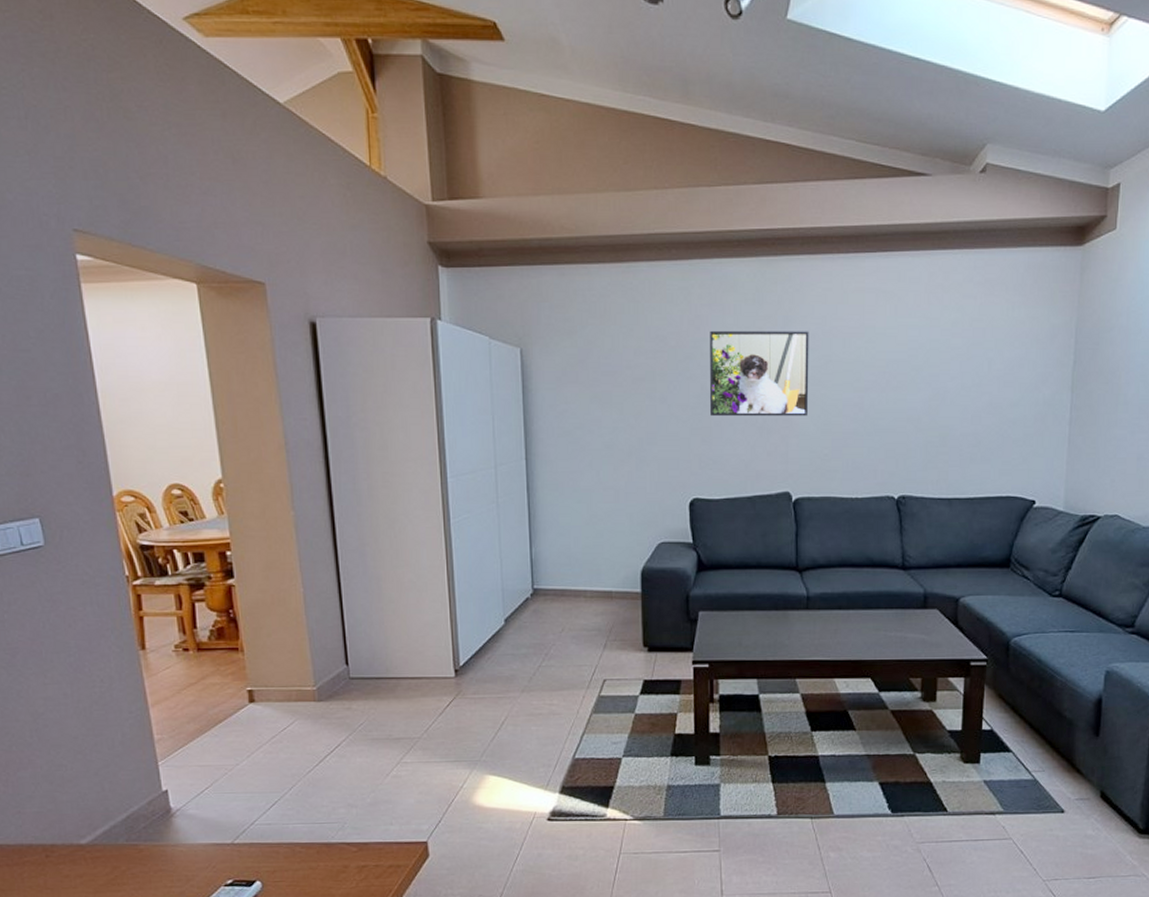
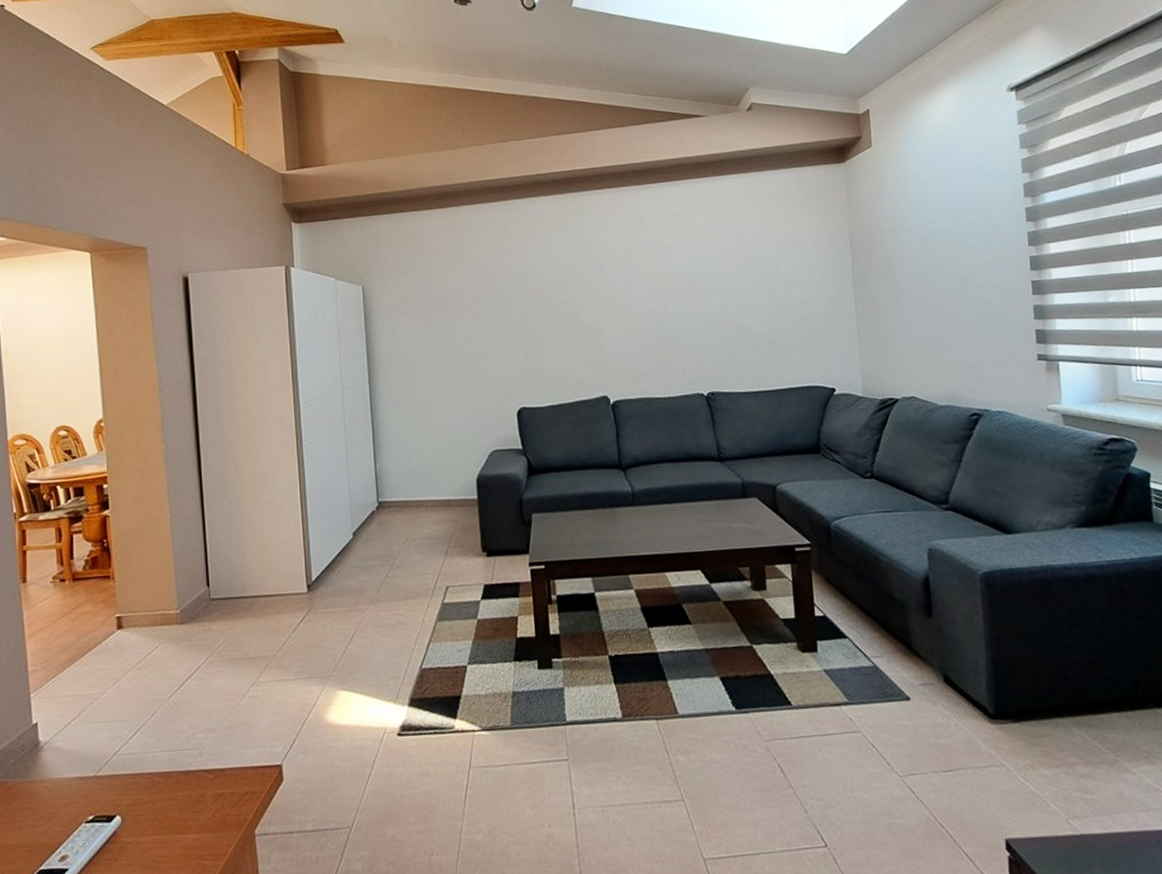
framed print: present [710,330,809,417] -> none [526,252,618,333]

